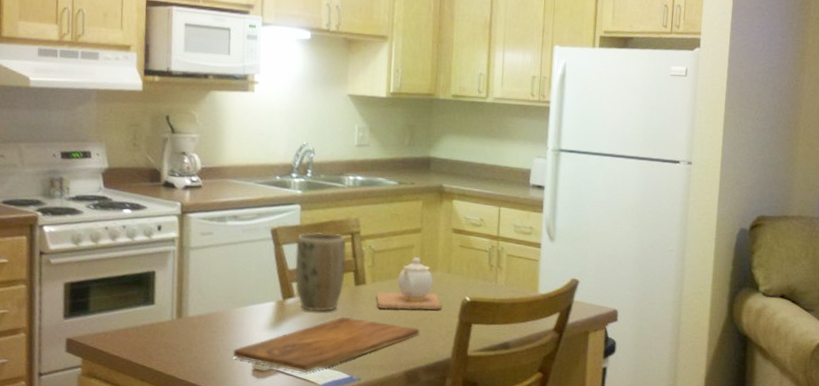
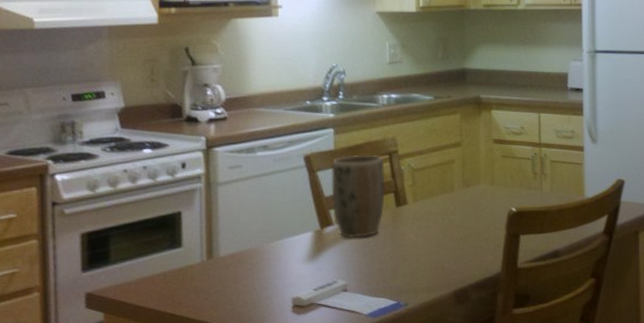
cutting board: present [233,316,420,373] -> none [270,240,467,303]
teapot: present [376,256,442,310] -> none [418,171,488,229]

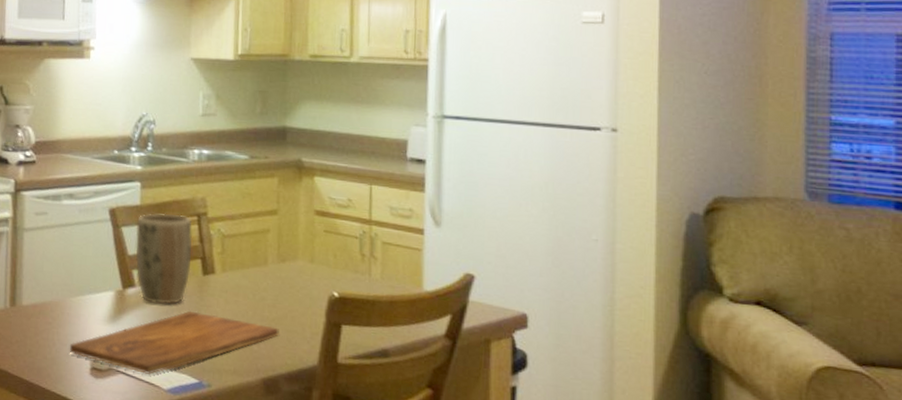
cutting board: none [270,240,467,303] -> present [69,310,279,374]

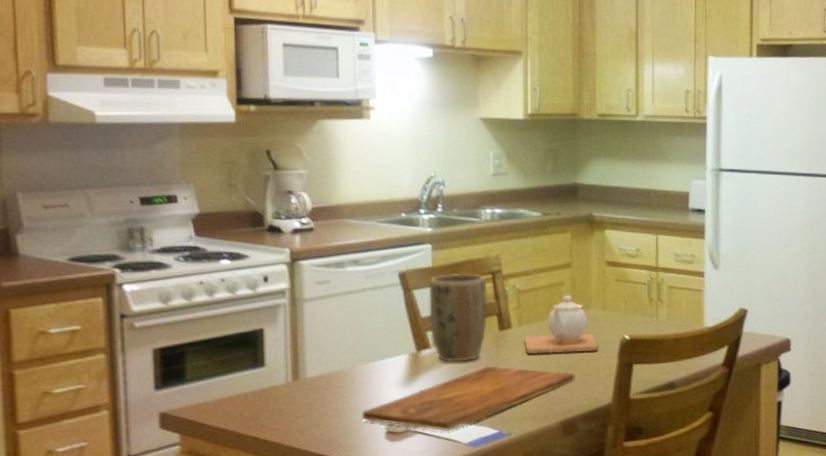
teapot: none [227,242,305,307] -> present [523,294,599,355]

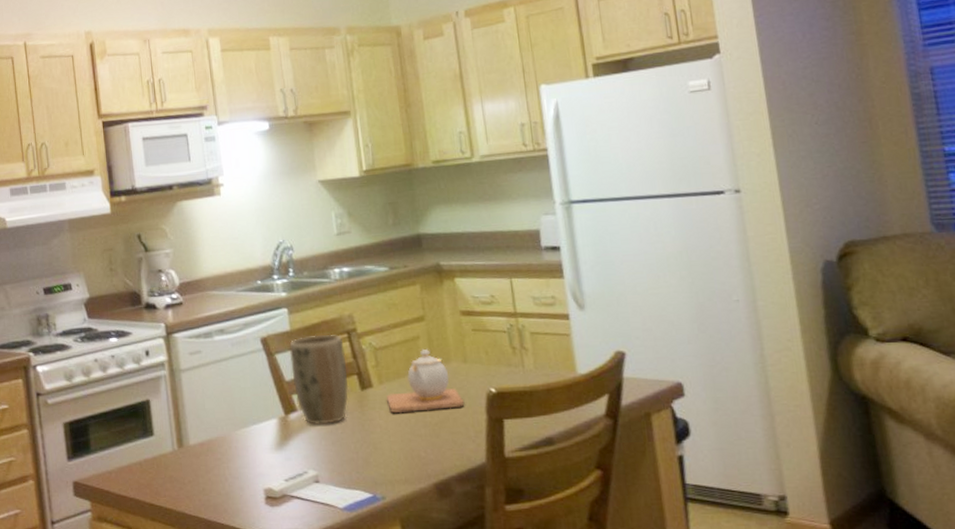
cutting board: present [361,366,575,431] -> none [241,426,444,495]

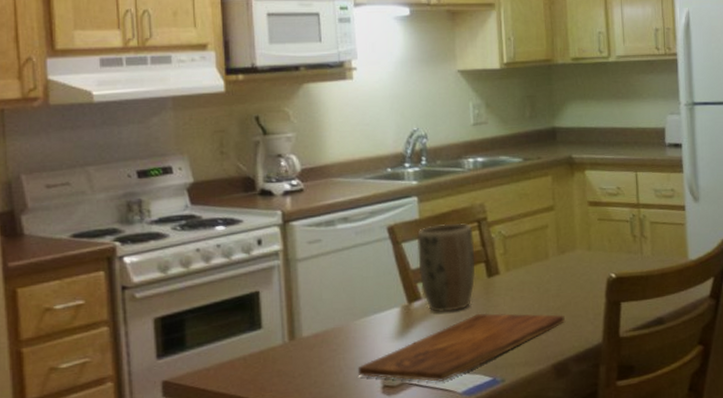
cutting board: none [241,426,444,495] -> present [357,313,565,382]
teapot: present [385,348,465,414] -> none [511,237,586,299]

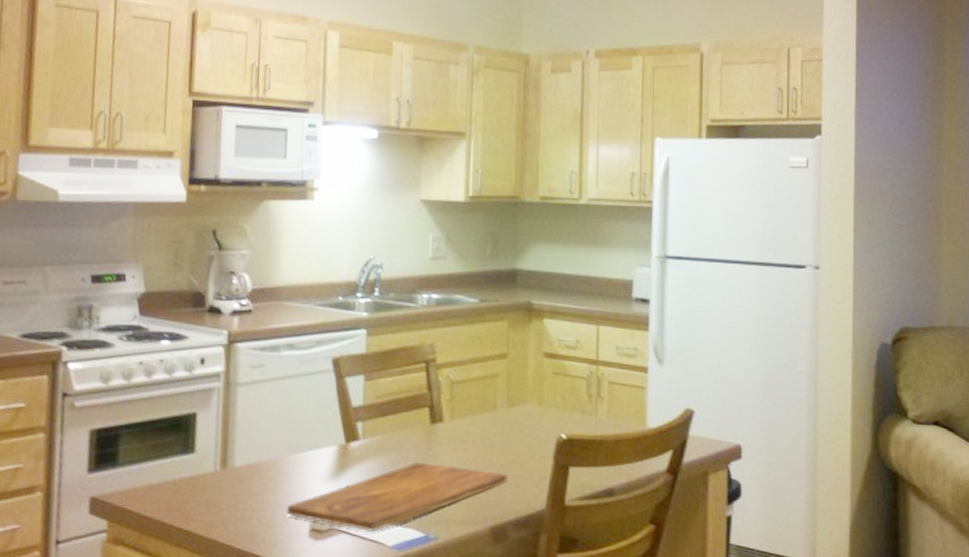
plant pot: present [417,222,476,312] -> none [359,361,421,457]

